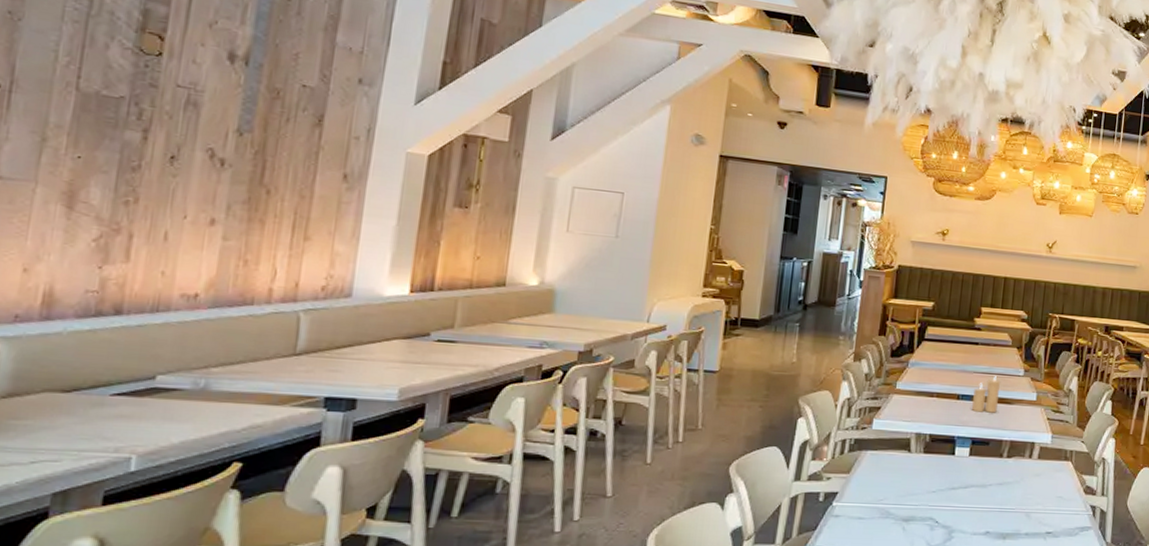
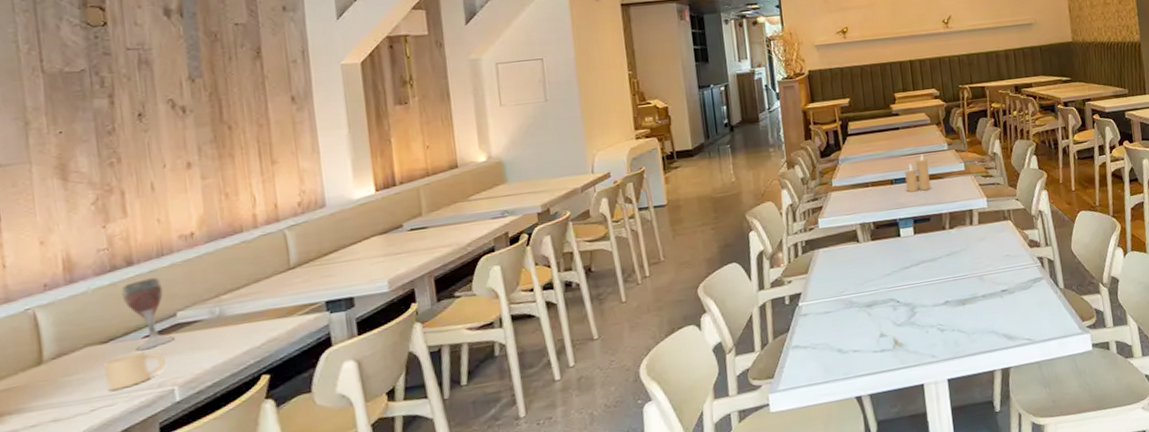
mug: none [56,409,130,446] -> present [102,352,165,391]
cup: none [99,332,149,409] -> present [121,277,174,351]

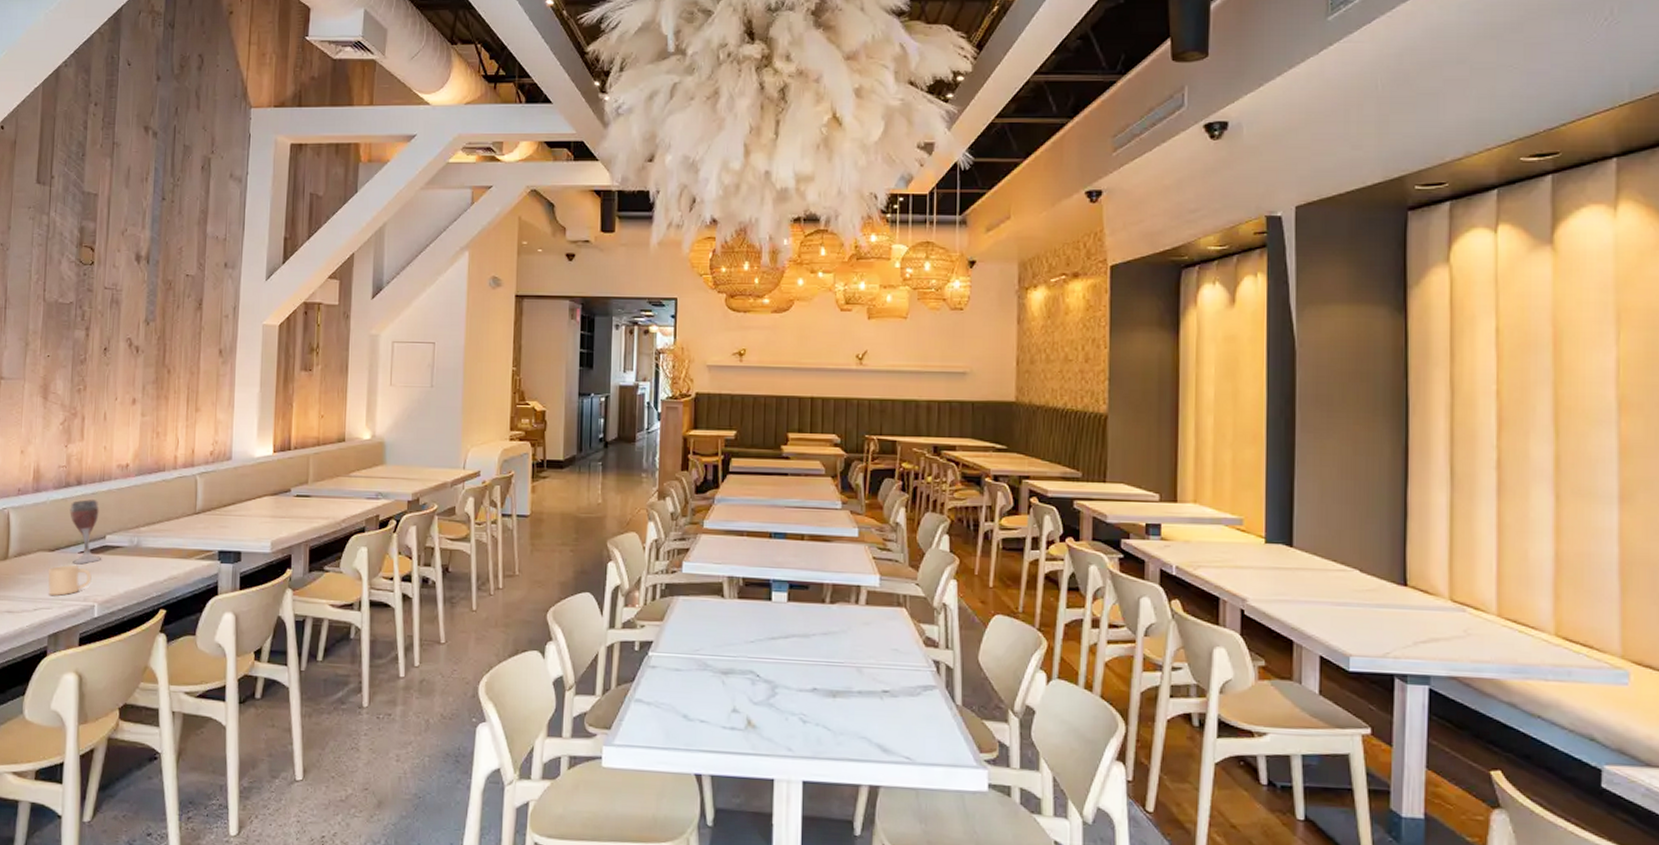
candle: present [904,155,931,194] -> none [785,510,817,554]

